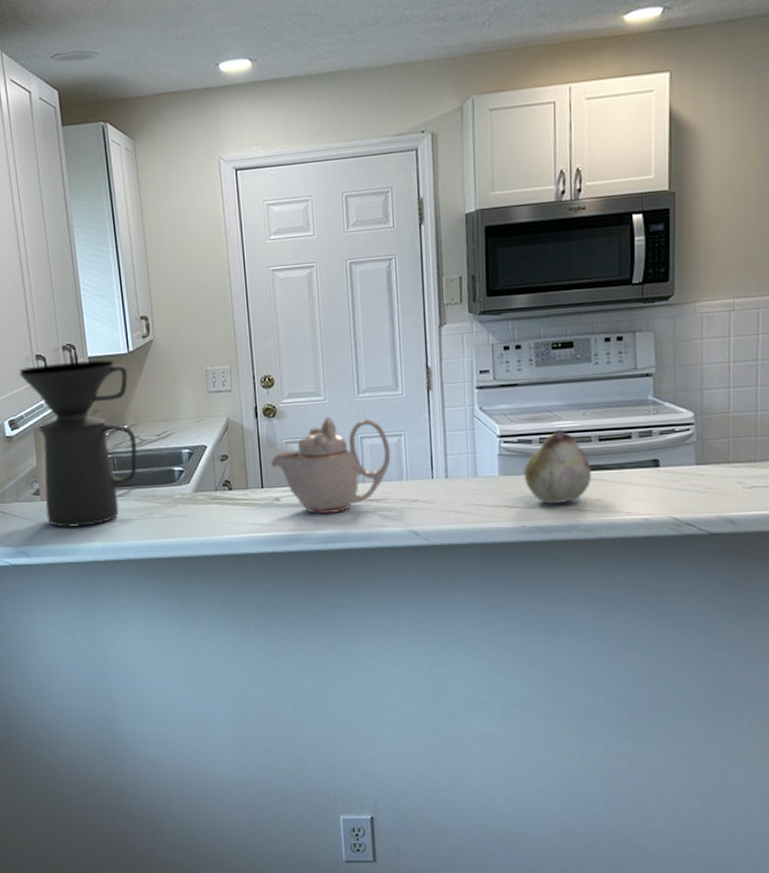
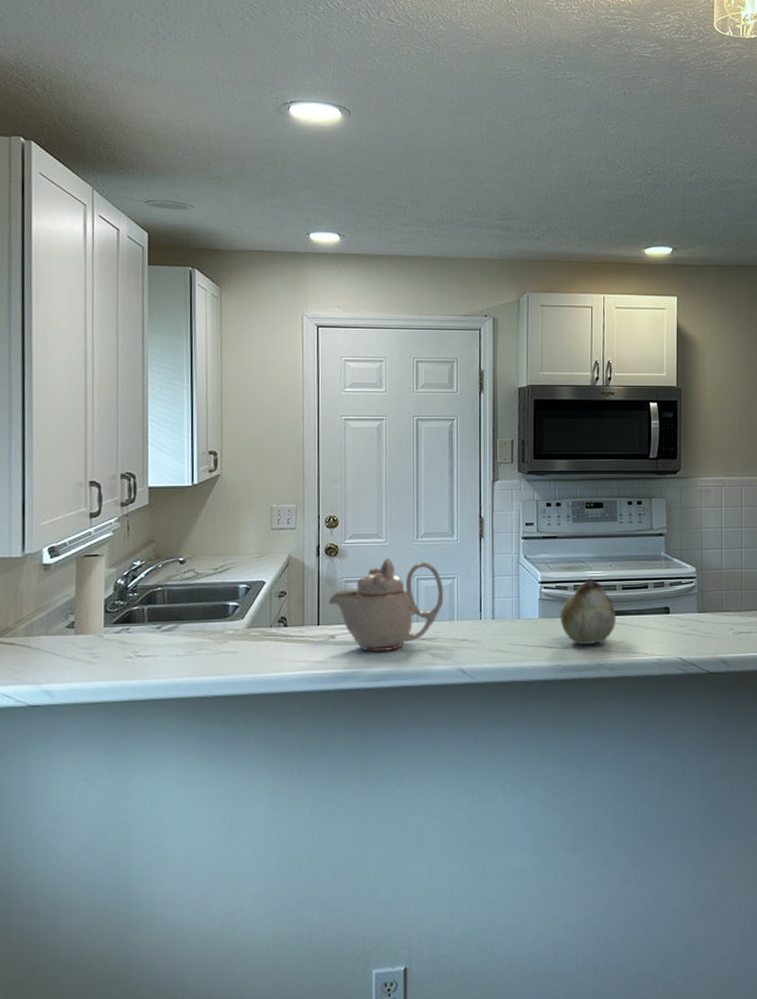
coffee maker: present [19,360,138,528] -> none [68,491,192,664]

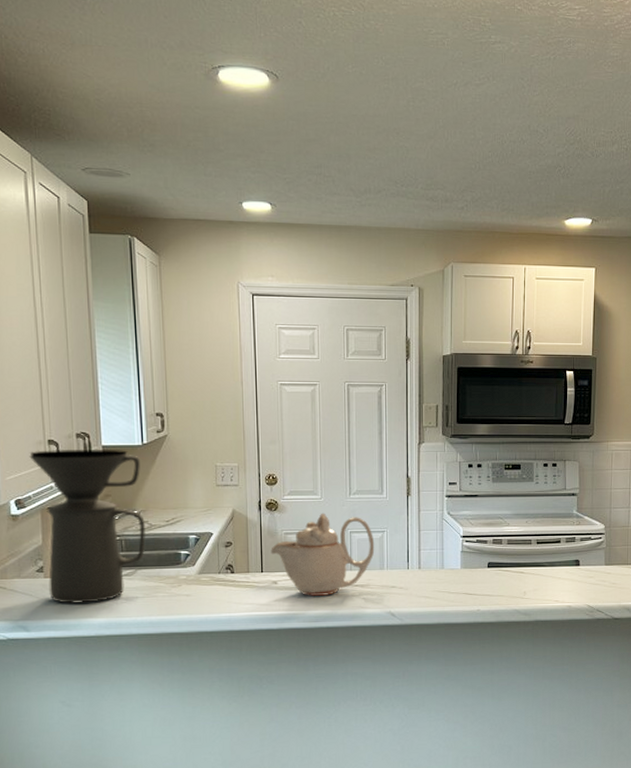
coffee maker: none [68,491,192,664] -> present [29,449,146,604]
fruit: present [560,578,616,644] -> none [480,533,531,592]

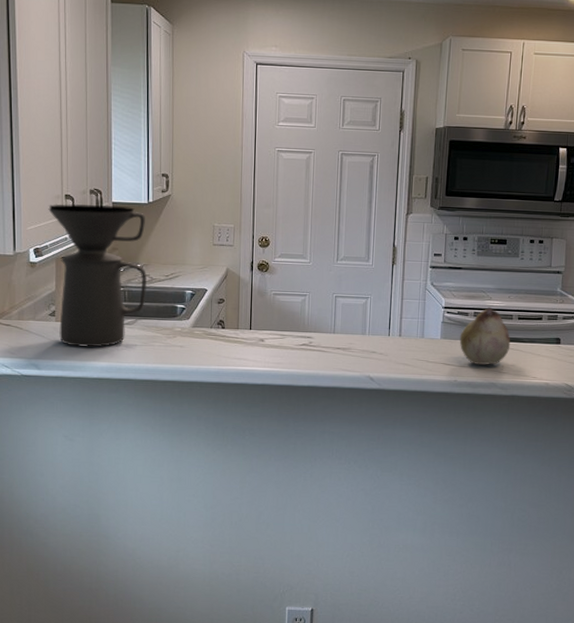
teapot: present [271,513,375,596] -> none [260,276,358,356]
fruit: none [480,533,531,592] -> present [459,307,511,365]

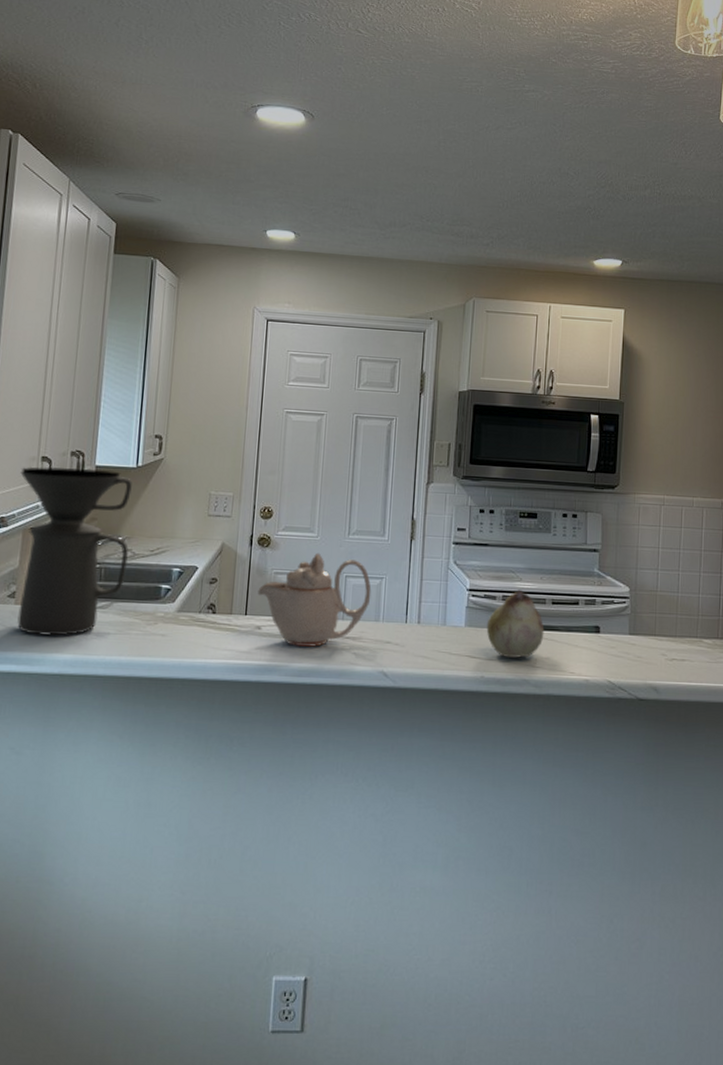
teapot: none [260,276,358,356] -> present [257,553,372,647]

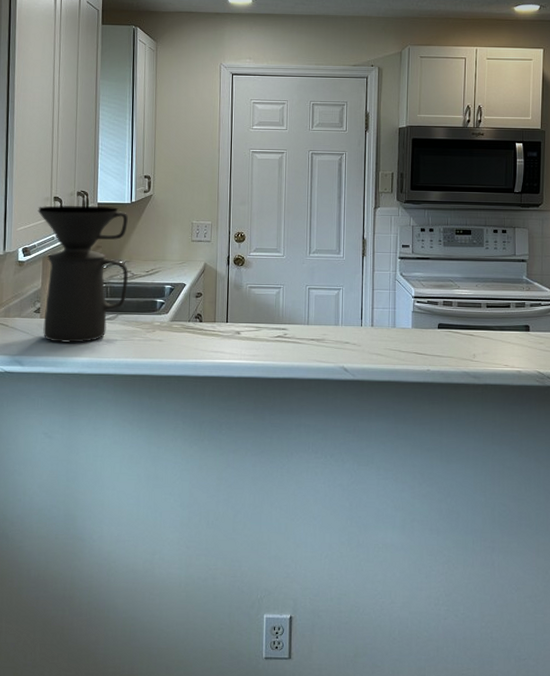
teapot: present [257,553,372,647] -> none [236,269,331,348]
fruit: present [486,589,545,658] -> none [430,296,481,354]

